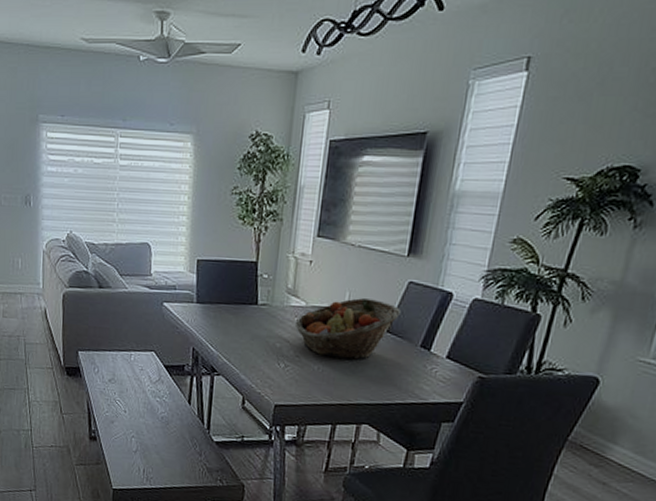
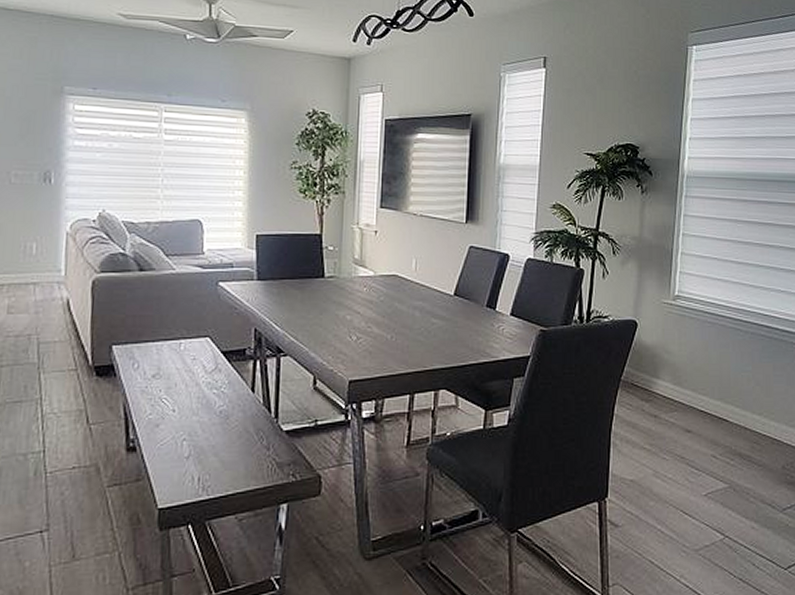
fruit basket: present [294,298,400,360] -> none [364,264,465,325]

